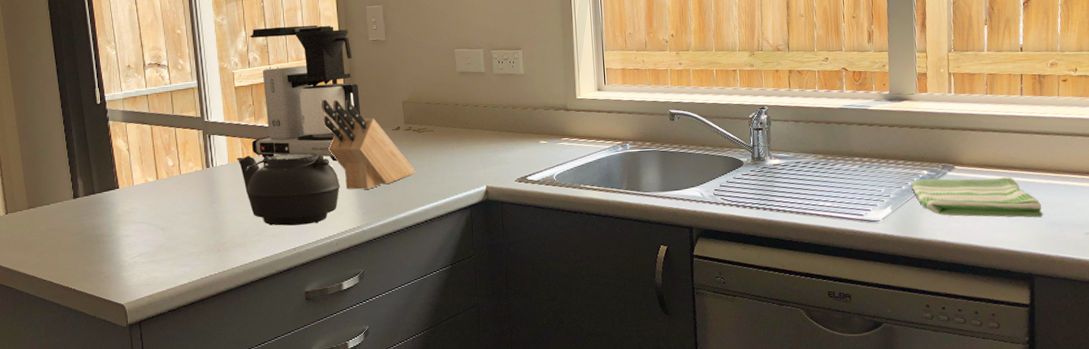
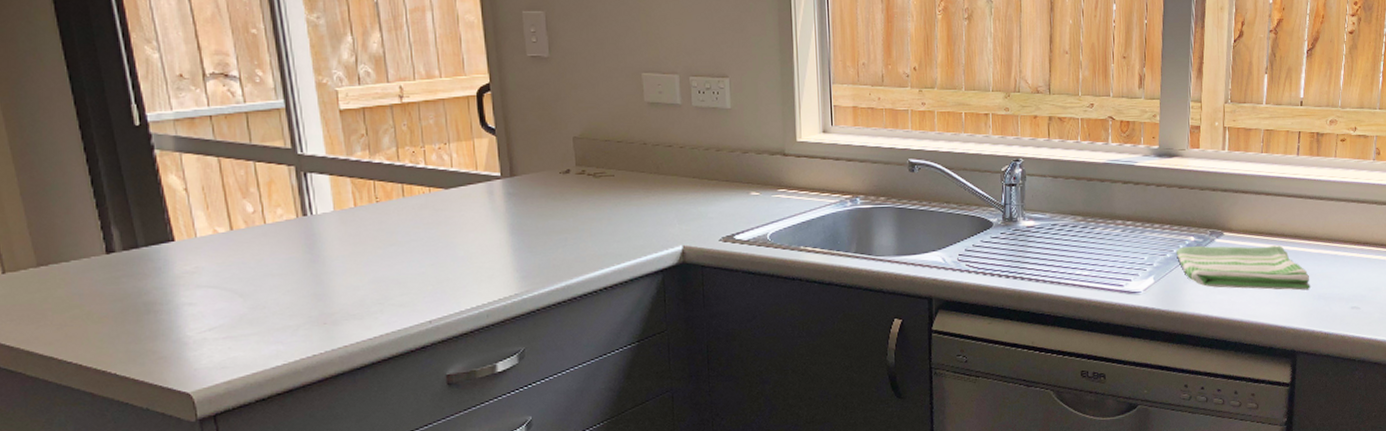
teapot: present [237,152,340,226] -> none [346,199,491,293]
coffee maker: present [249,25,361,162] -> none [358,32,518,212]
knife block: present [321,100,415,190] -> none [462,131,590,248]

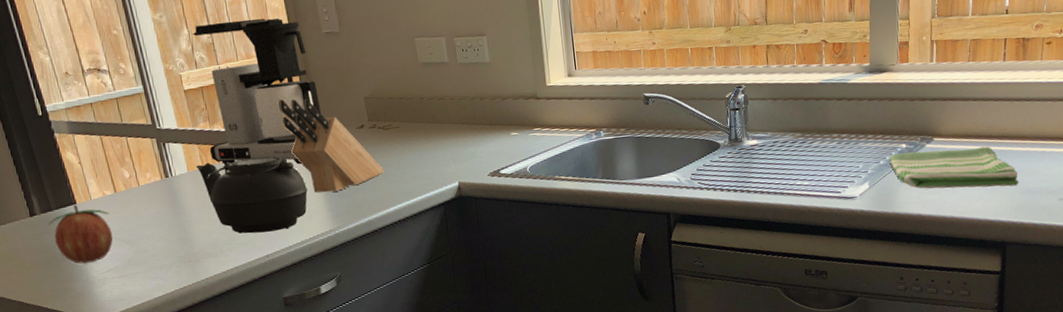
fruit: none [130,241,222,319] -> present [48,204,113,264]
teapot: none [346,199,491,293] -> present [196,156,308,234]
coffee maker: none [358,32,518,212] -> present [192,18,322,165]
knife block: none [462,131,590,248] -> present [278,99,384,193]

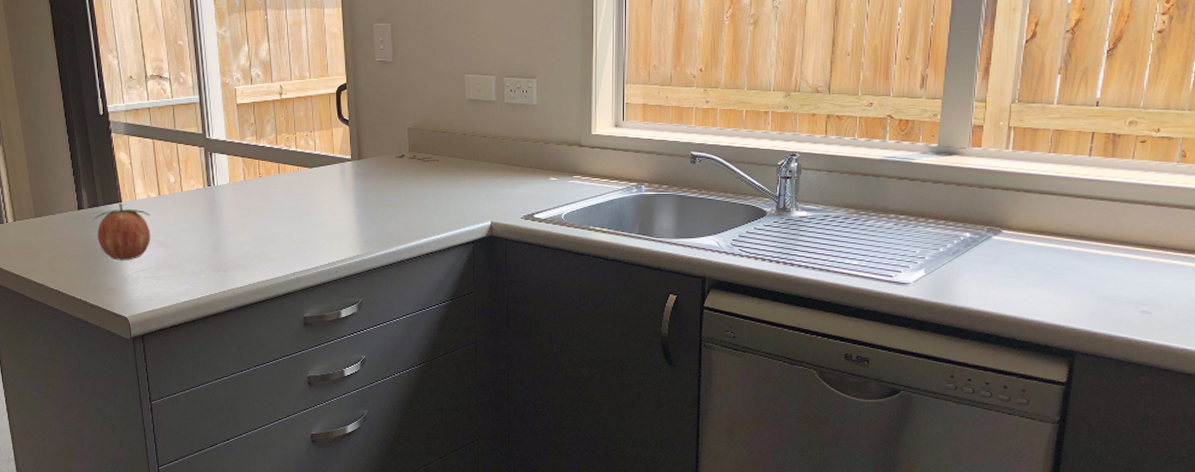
coffee maker: present [192,18,322,165] -> none [252,41,365,187]
teapot: present [196,156,308,234] -> none [238,176,341,250]
knife block: present [278,99,384,193] -> none [324,122,418,218]
dish towel: present [888,146,1019,189] -> none [949,241,1096,292]

